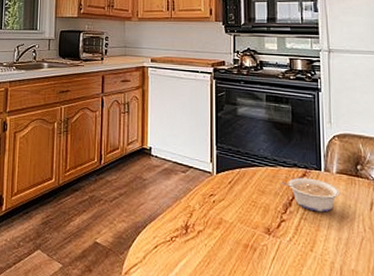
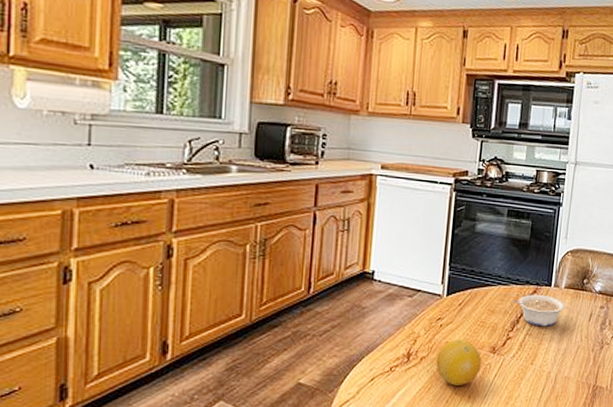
fruit: none [212,216,257,264] -> present [436,339,482,386]

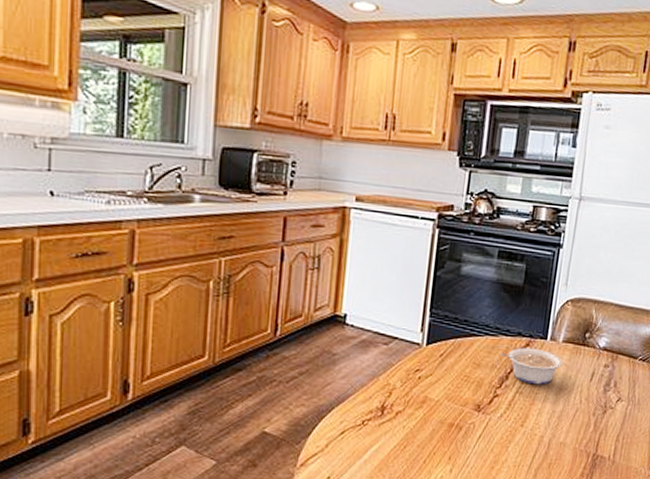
fruit: present [436,339,482,386] -> none [413,393,465,445]

